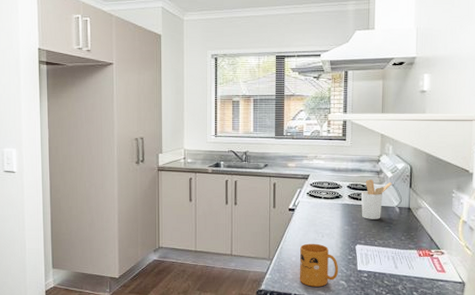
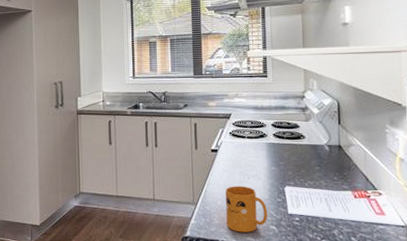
utensil holder: present [361,179,393,219] -> none [286,117,320,159]

